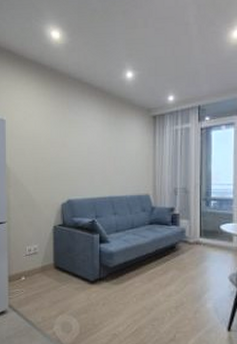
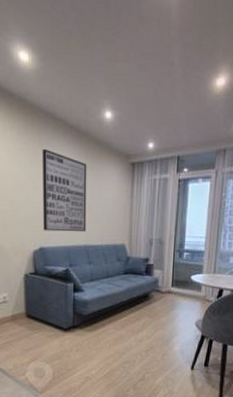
wall art: none [70,109,111,184] -> present [42,148,87,232]

